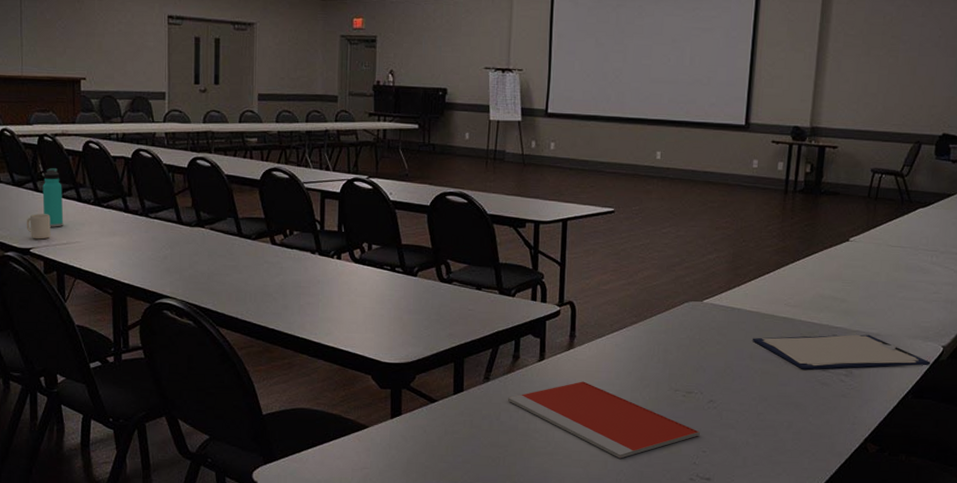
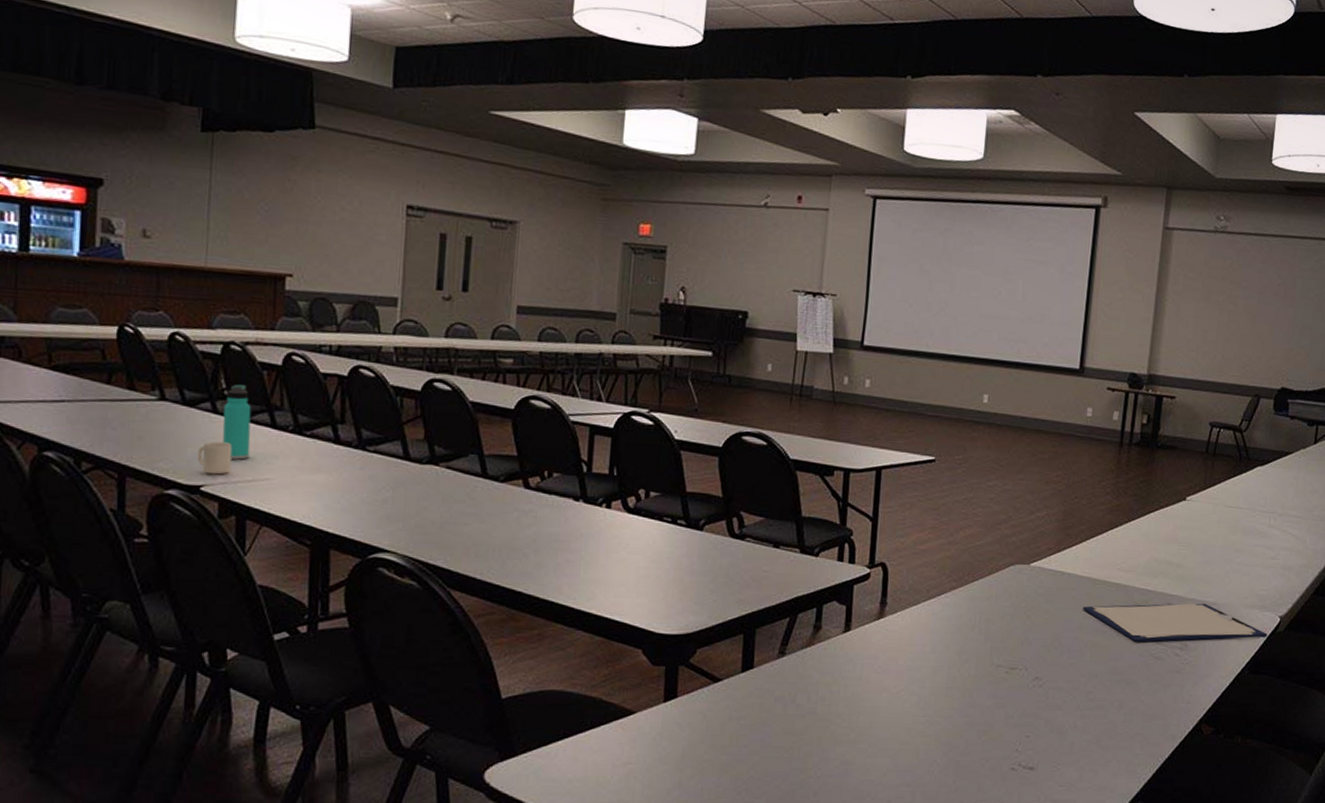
notebook: present [508,381,700,459] -> none [806,656,1024,746]

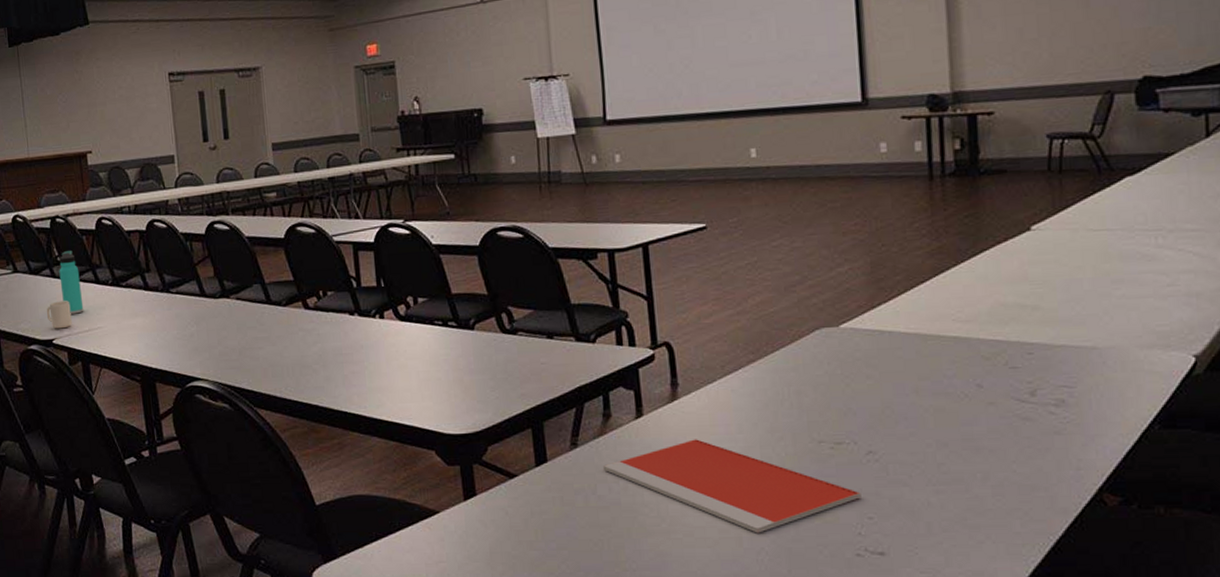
notebook: none [806,656,1024,746] -> present [604,439,861,533]
notepad: present [1083,603,1268,642] -> none [915,349,1181,402]

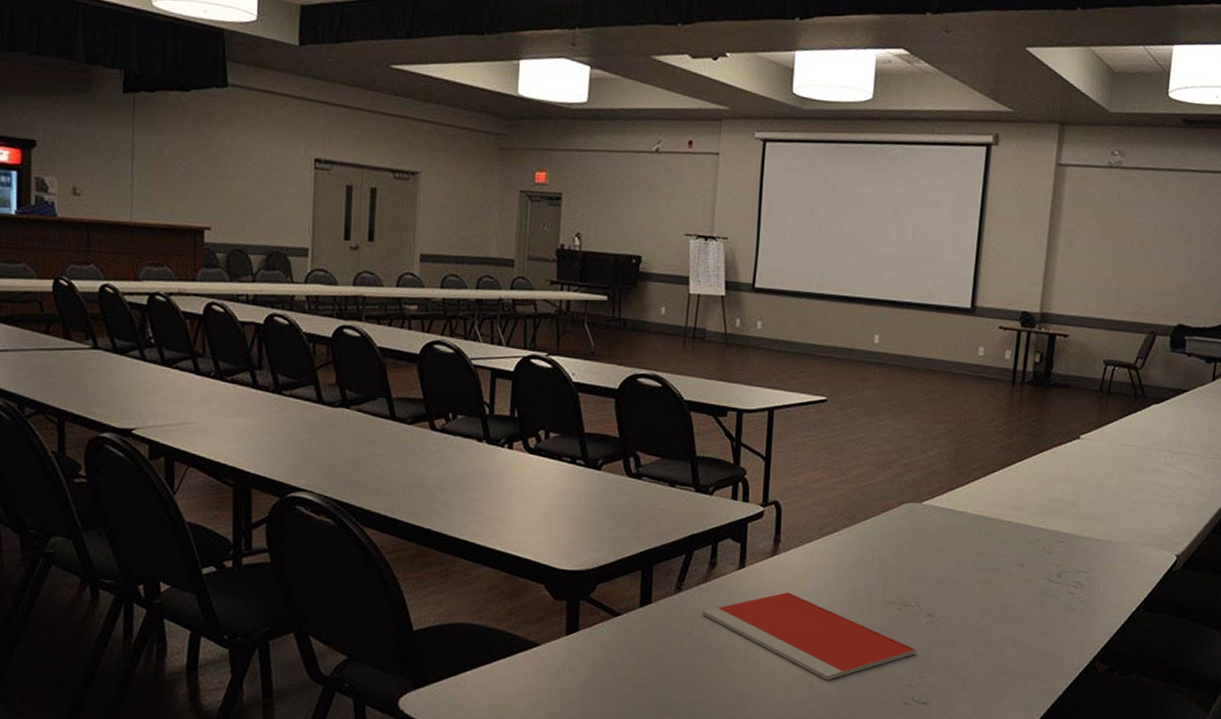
cup: present [46,301,72,329] -> none [128,387,160,419]
thermos bottle: present [59,251,84,314] -> none [150,333,176,405]

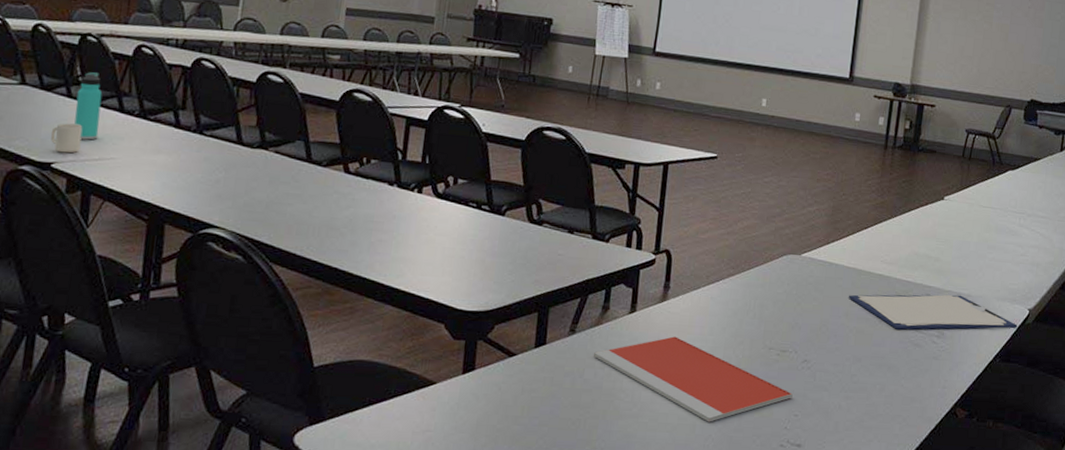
cup: none [128,387,160,419] -> present [50,123,83,153]
thermos bottle: none [150,333,176,405] -> present [74,72,103,140]
notepad: none [975,541,1164,580] -> present [849,294,1018,330]

